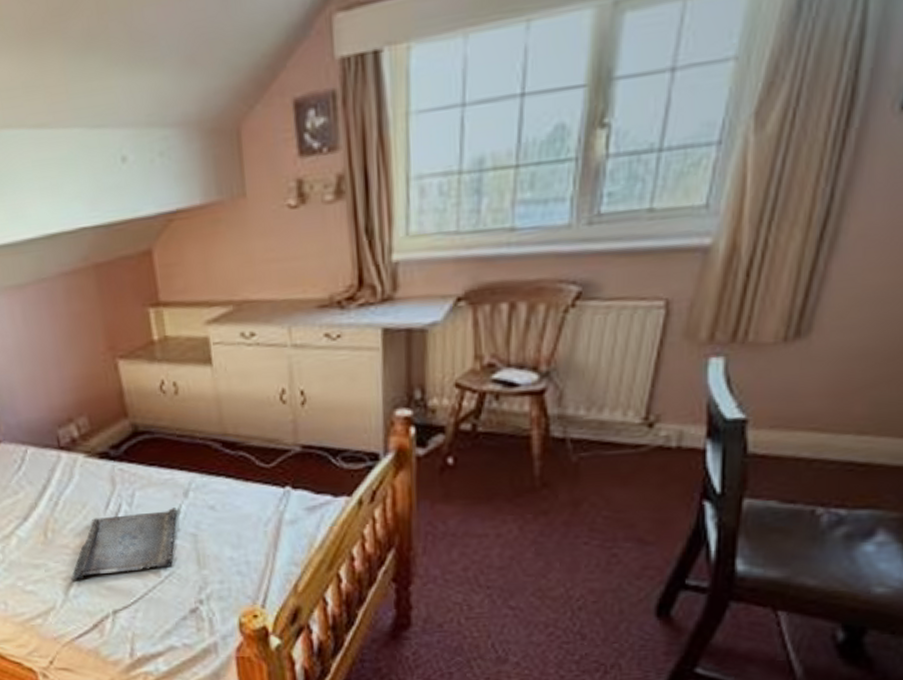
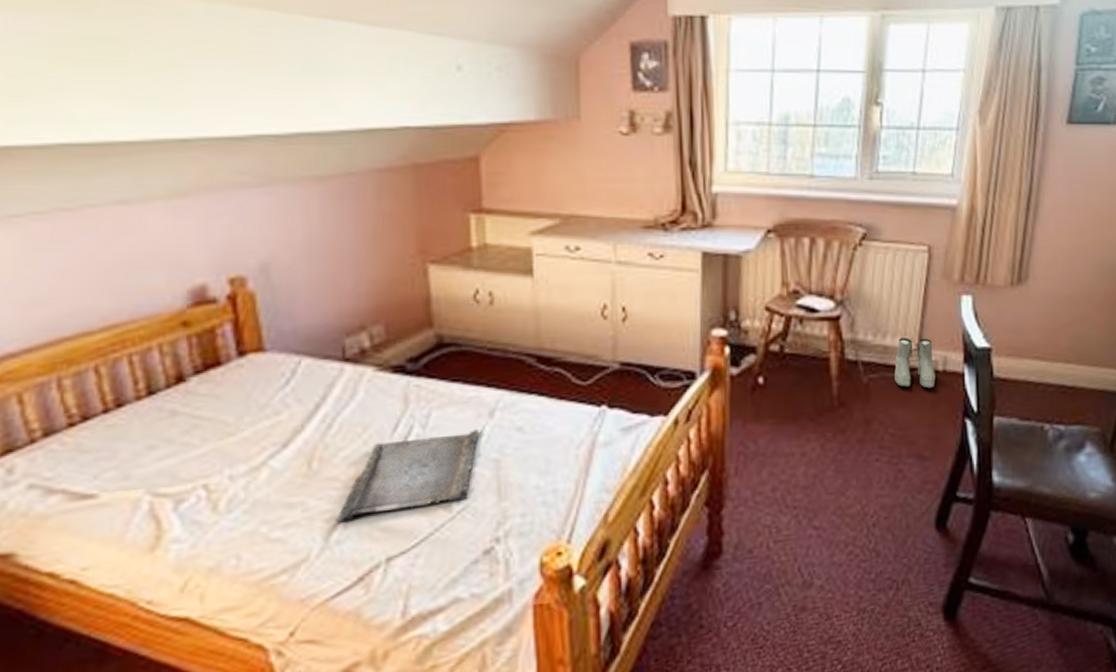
boots: none [612,410,666,468] -> present [894,338,936,389]

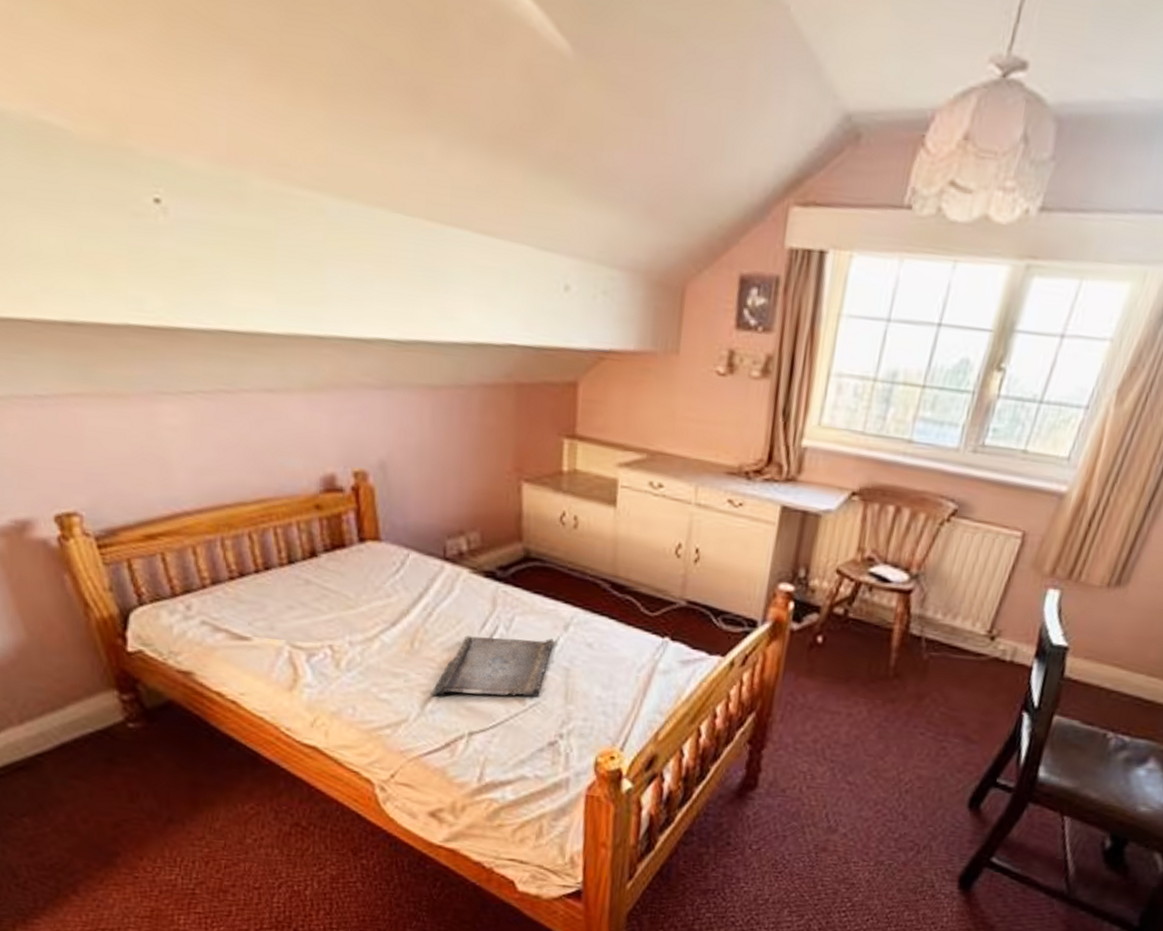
boots: present [894,338,936,389] -> none [956,622,1006,677]

